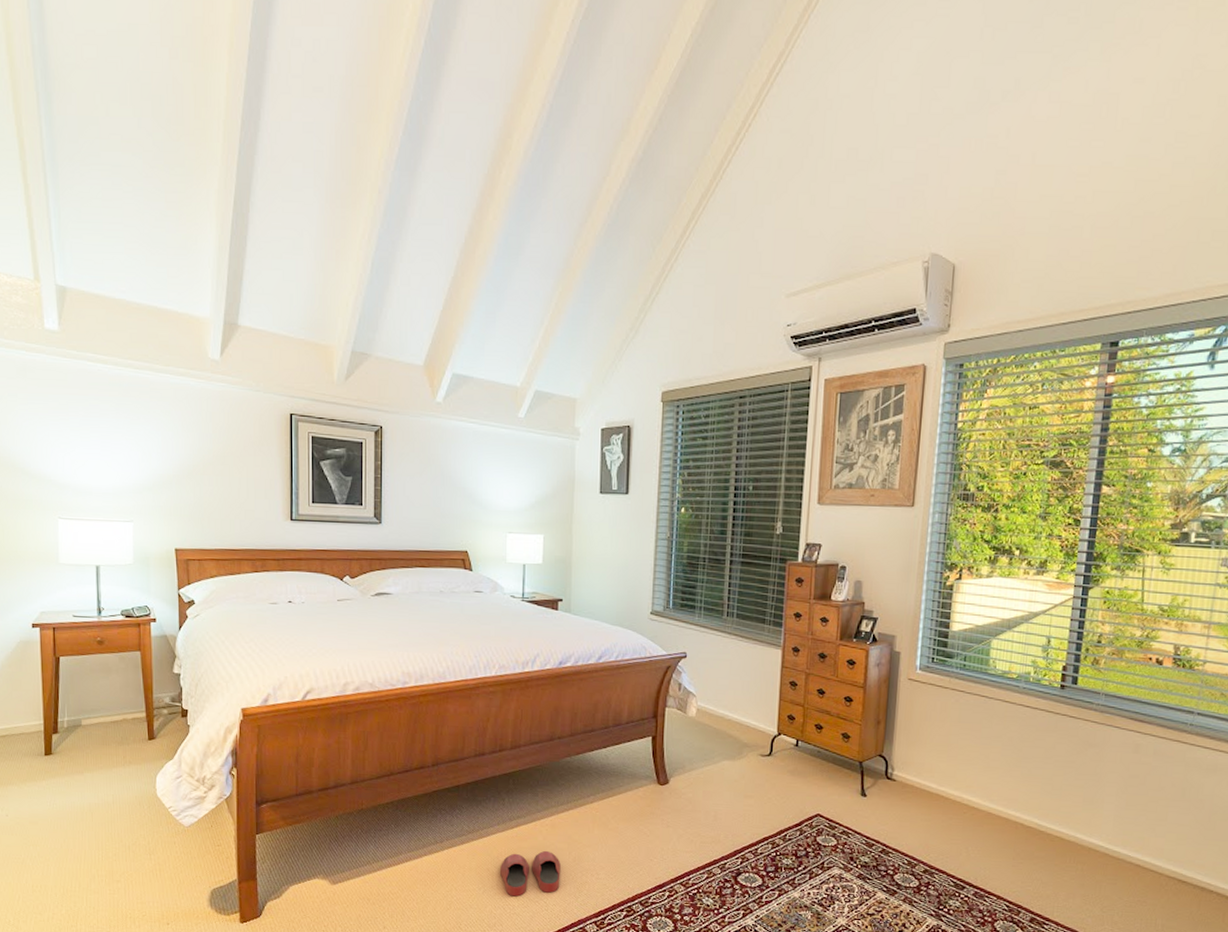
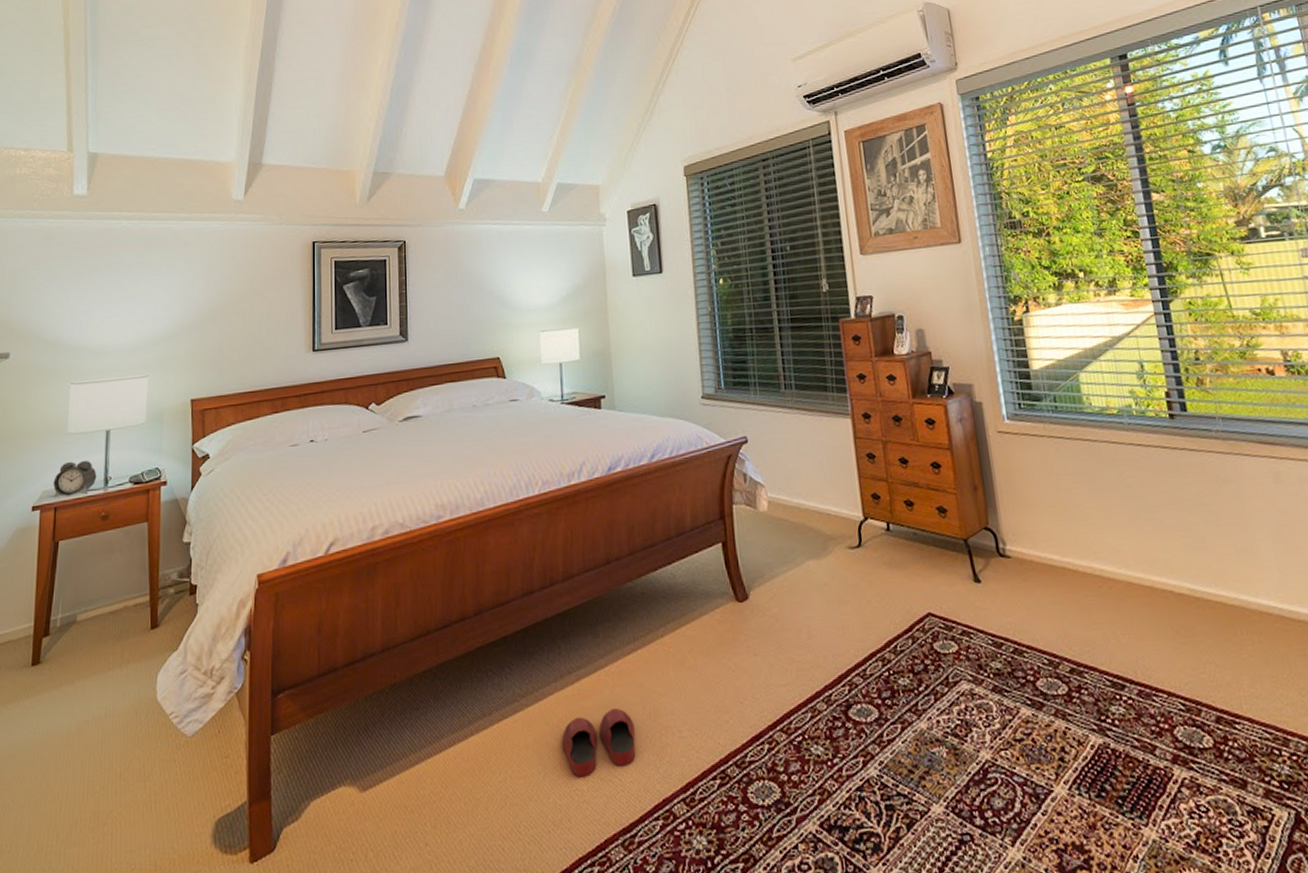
alarm clock: none [50,588,90,620] -> present [53,460,97,499]

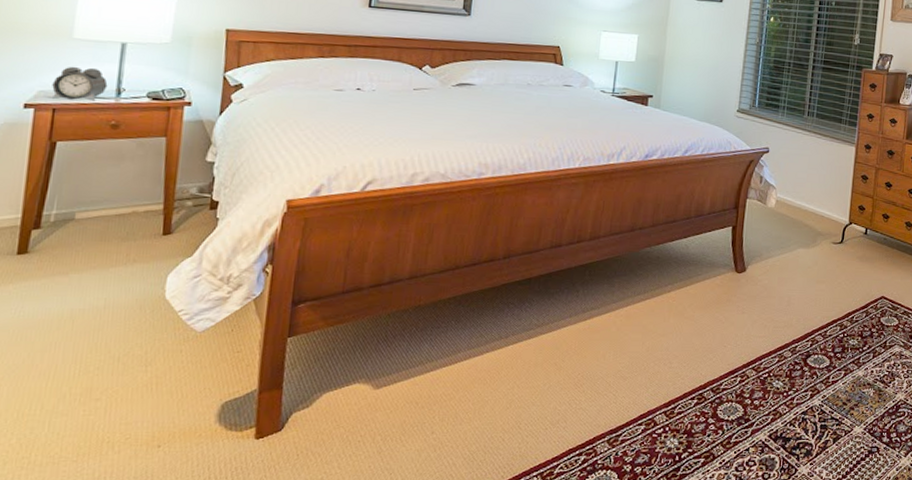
slippers: present [562,707,636,778] -> none [568,341,633,391]

